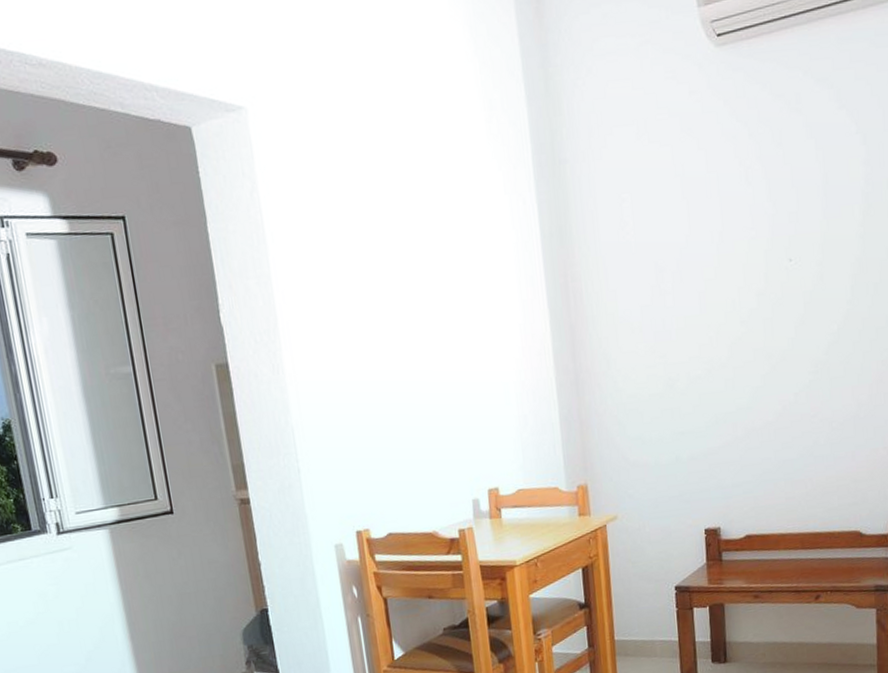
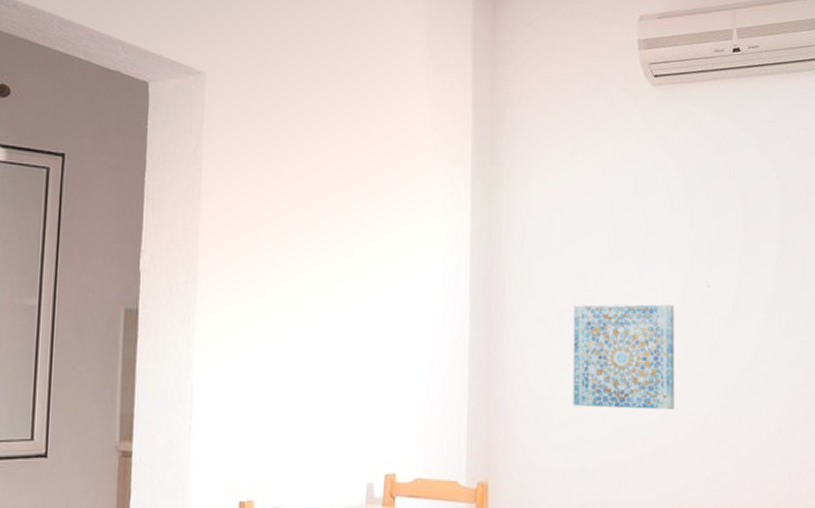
wall art: none [653,285,764,401] -> present [573,304,675,410]

